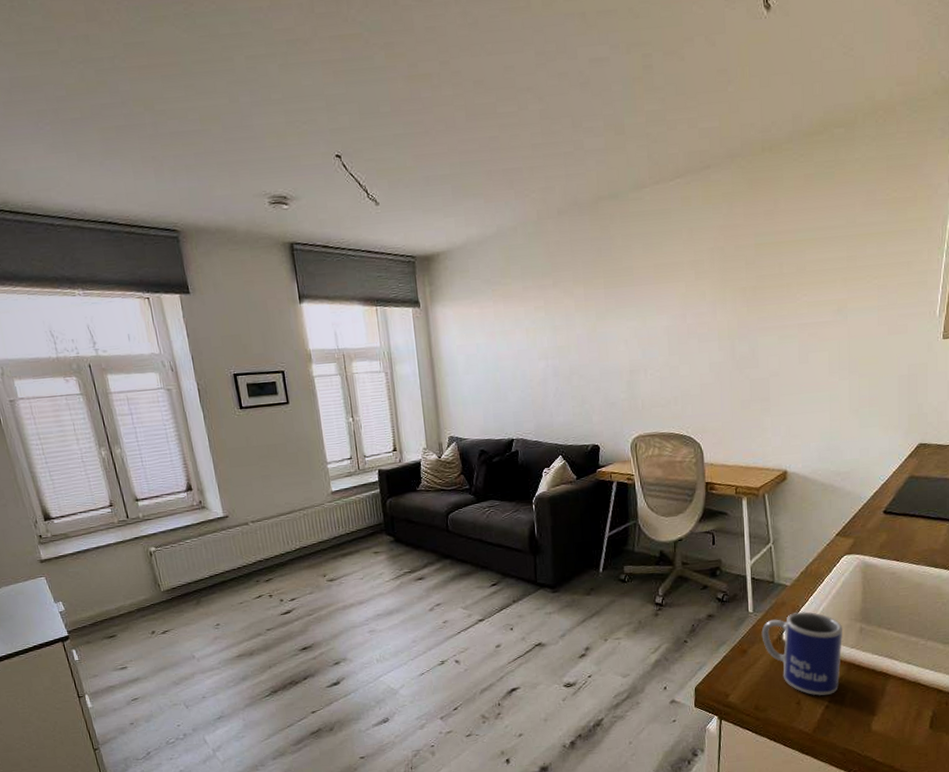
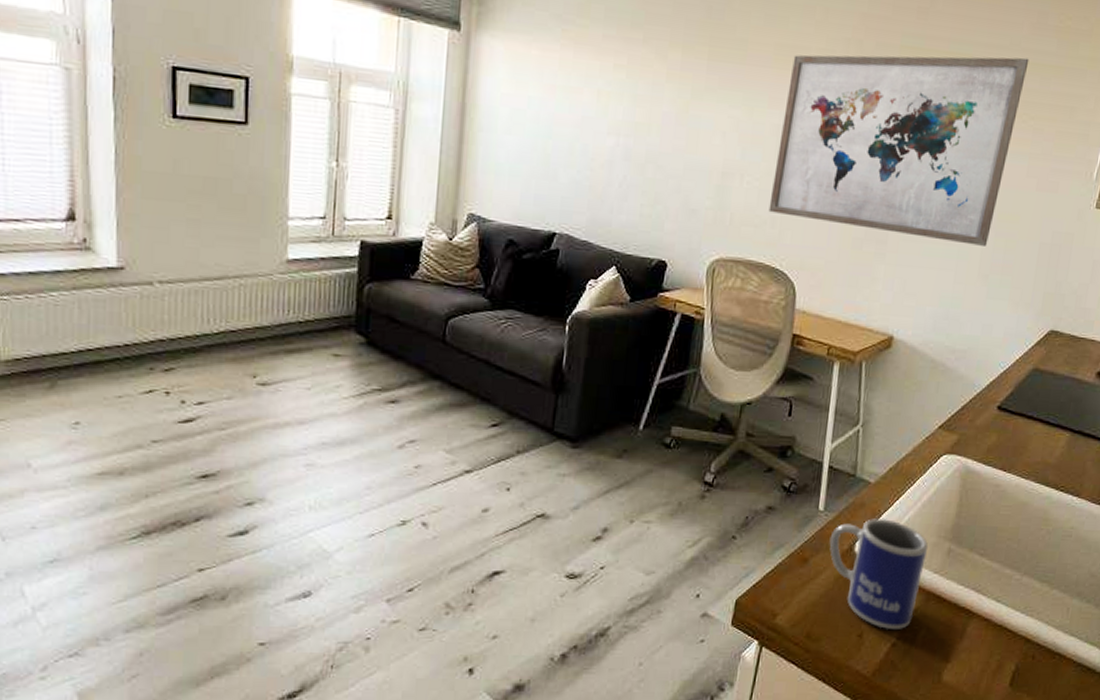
wall art: none [670,230,865,394] -> present [768,55,1029,246]

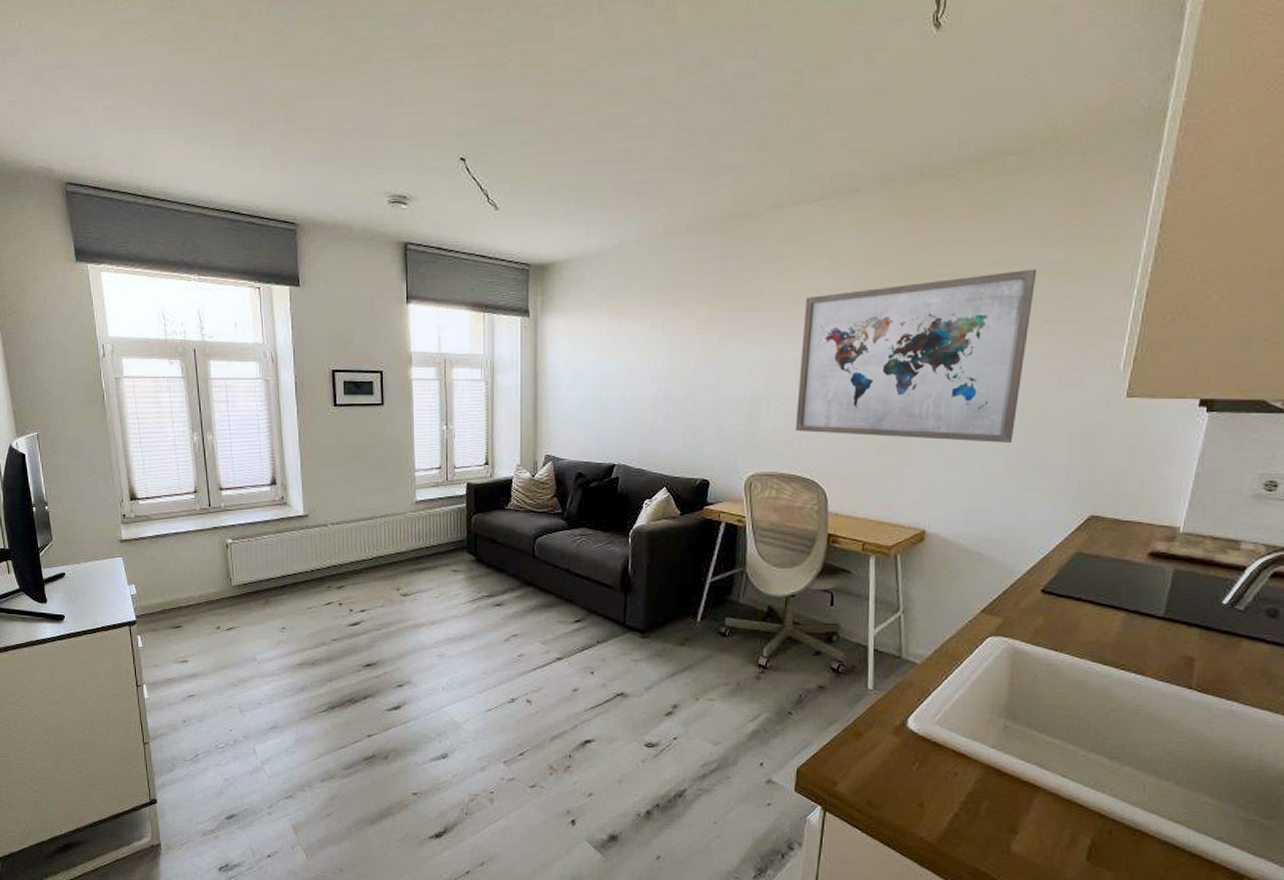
mug: present [829,518,929,629] -> none [881,696,983,800]

